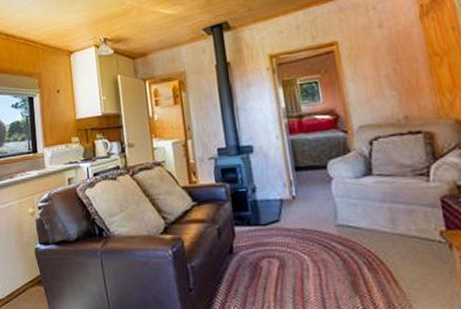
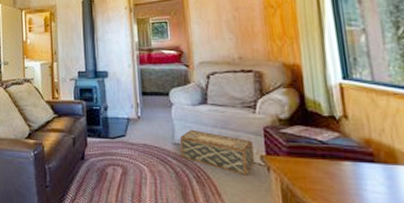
woven basket: none [344,206,435,256] -> present [180,129,256,175]

